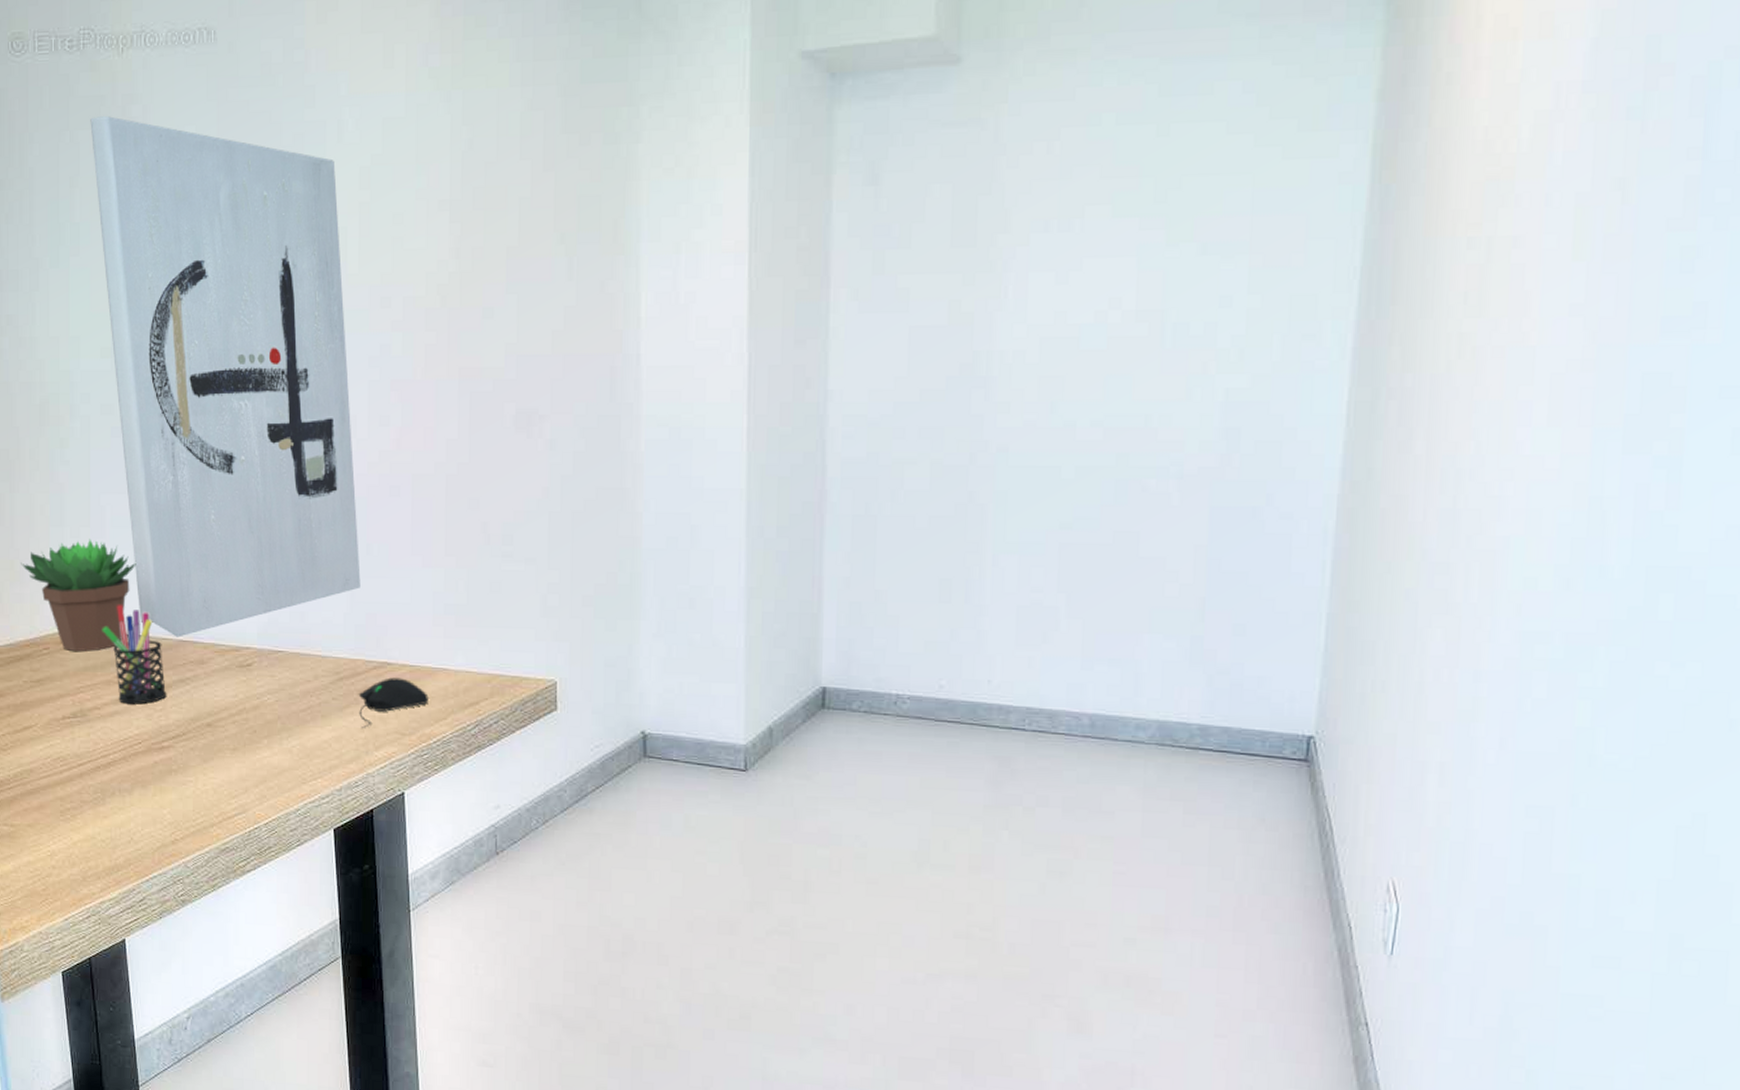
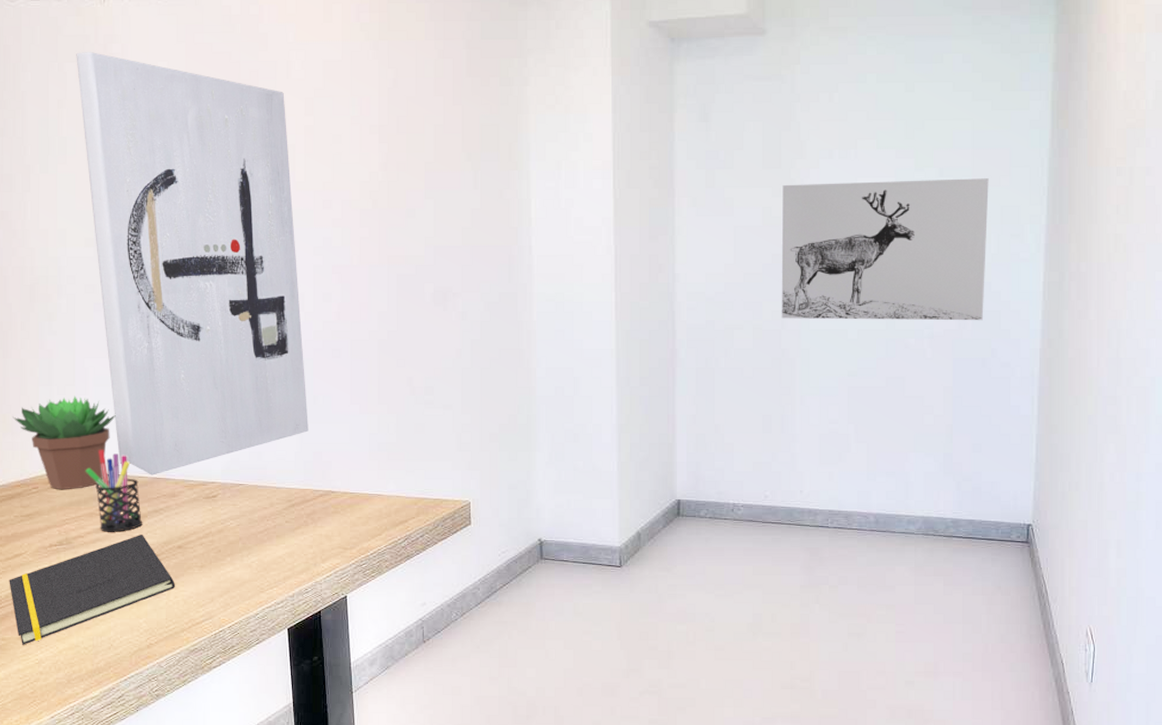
notepad: none [18,708,203,834] -> present [9,535,175,645]
computer mouse: present [358,677,429,729] -> none [307,503,366,546]
wall art: none [970,256,1274,455] -> present [781,178,989,321]

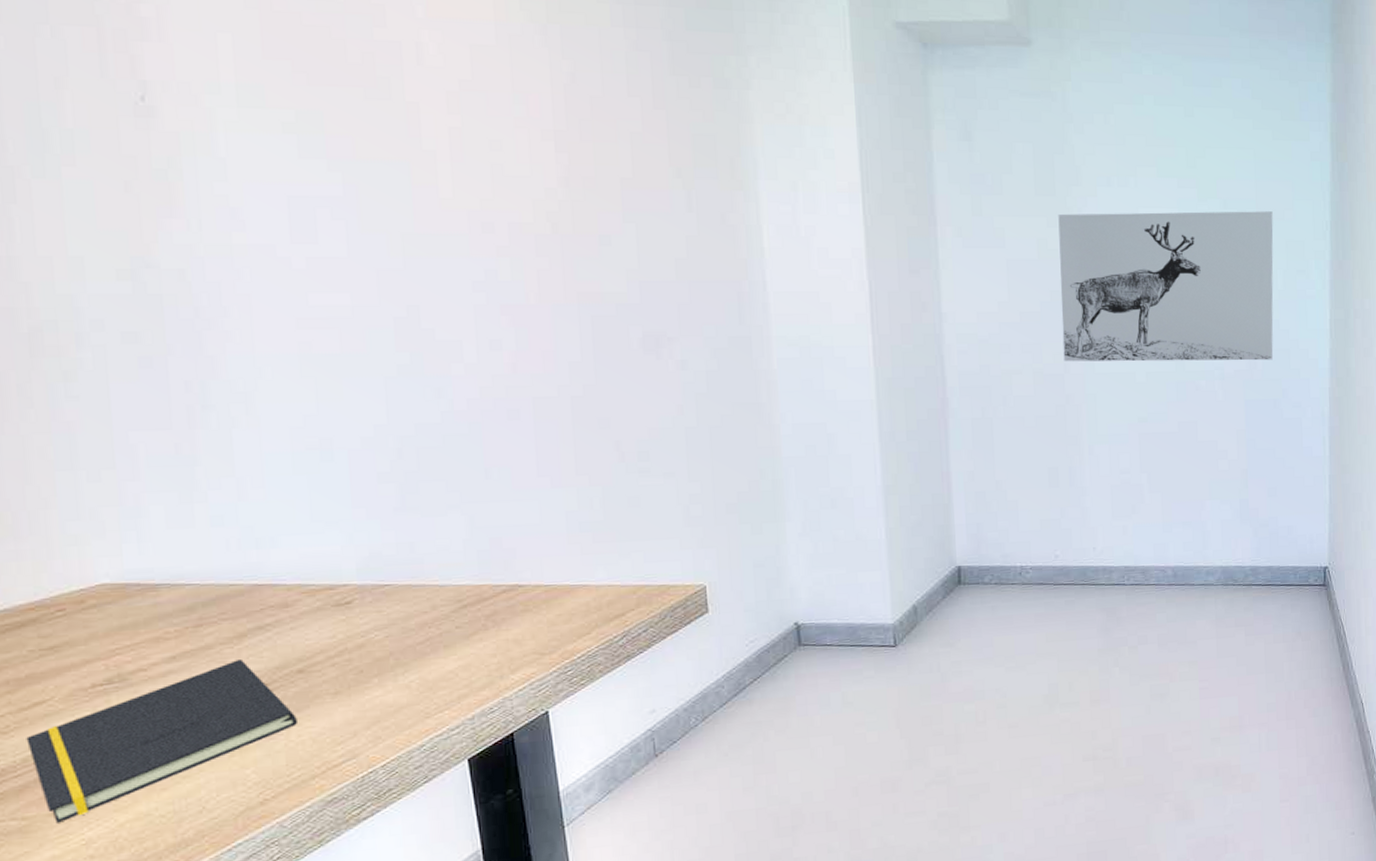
succulent plant: present [13,395,116,490] -> none [13,482,187,611]
wall art: present [76,52,309,475] -> none [80,12,481,582]
pen holder: present [85,450,143,532] -> none [142,552,241,661]

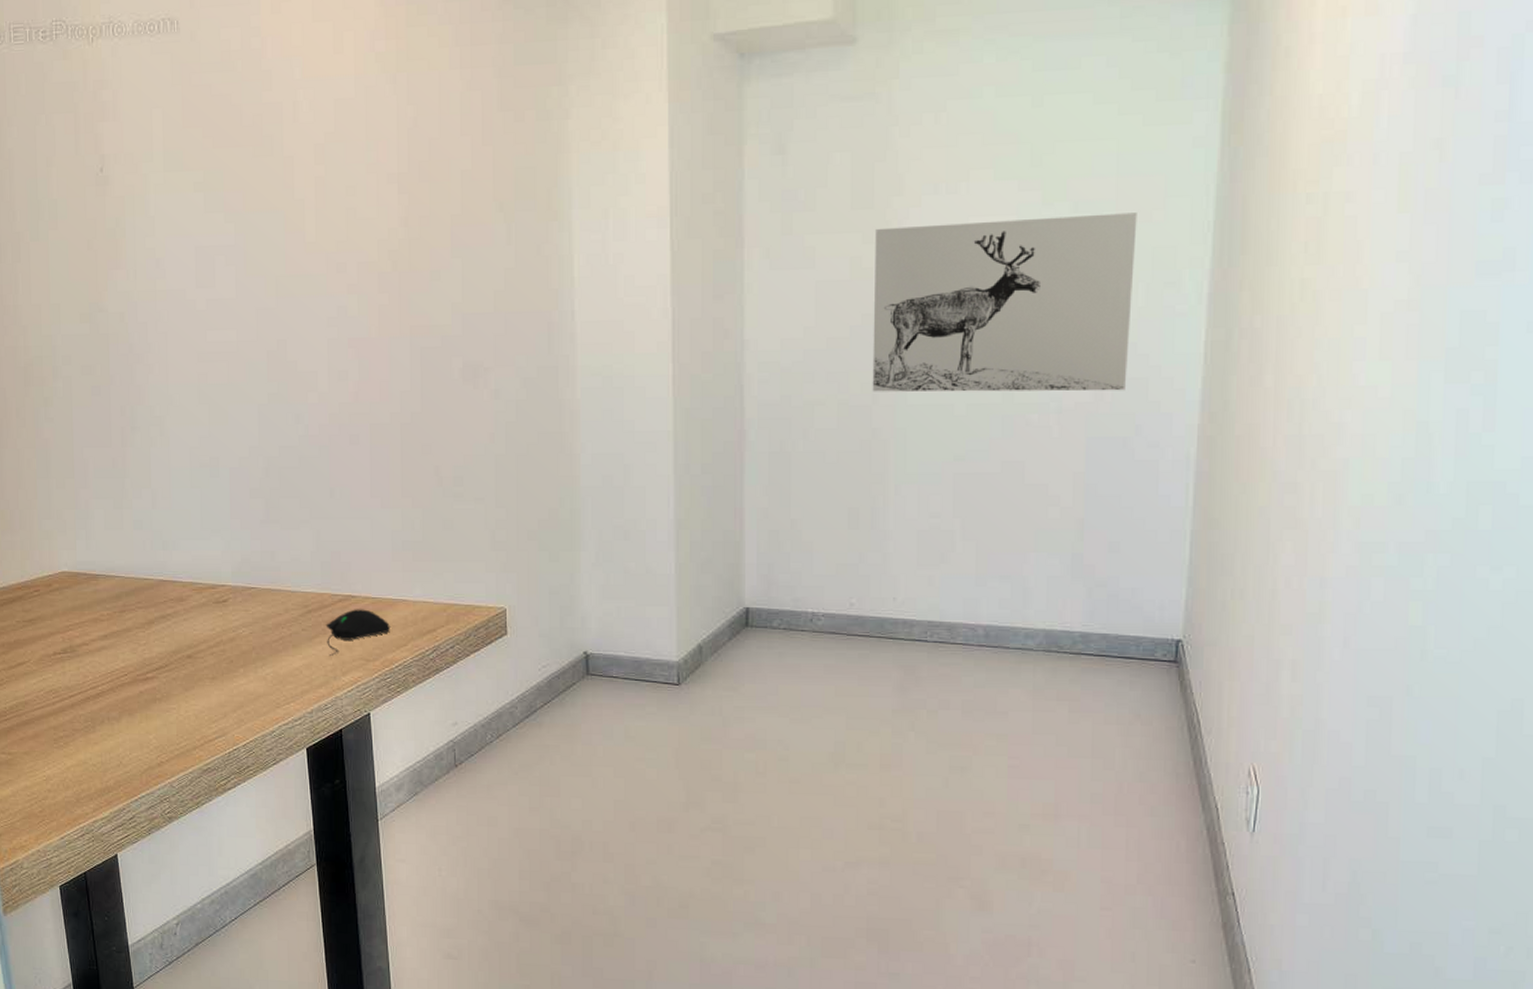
notepad: present [26,660,297,823] -> none [13,643,185,760]
computer mouse: none [486,598,569,655] -> present [325,609,390,657]

